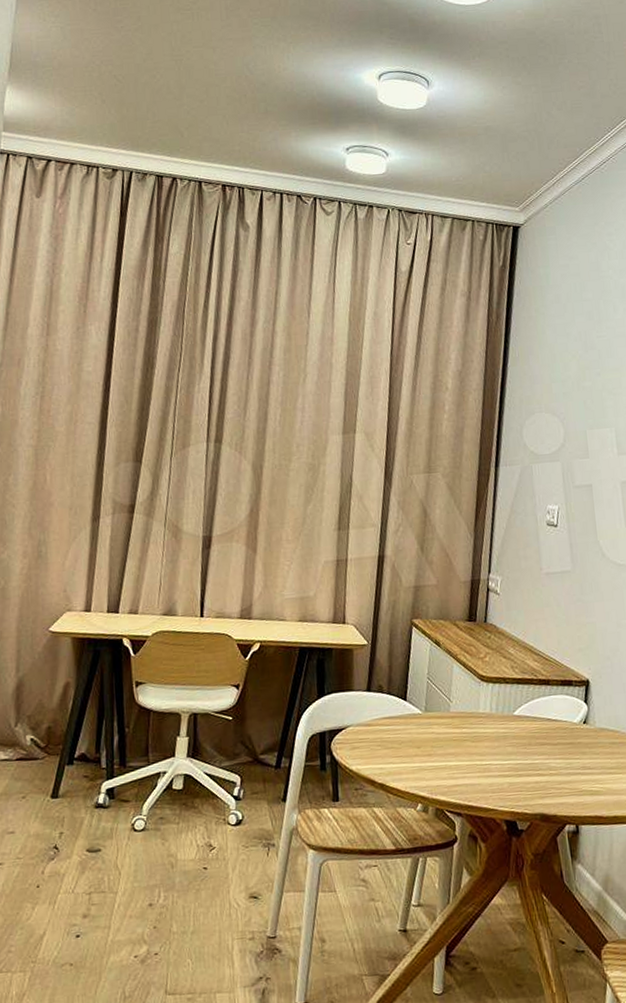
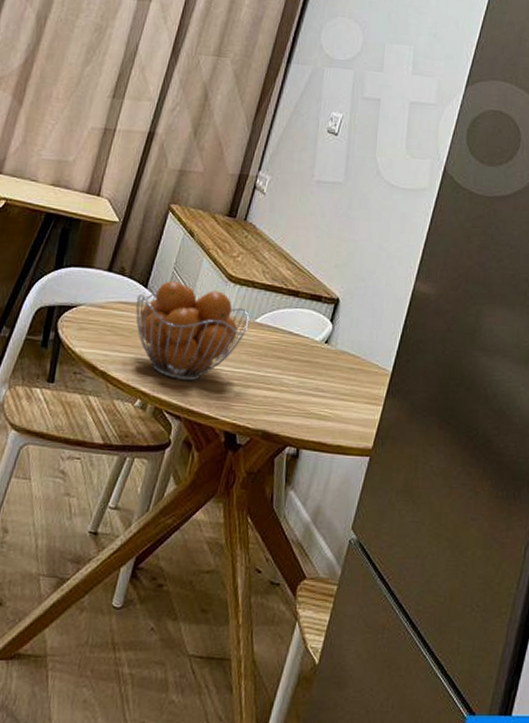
fruit basket: none [398,690,508,780] -> present [135,281,250,382]

